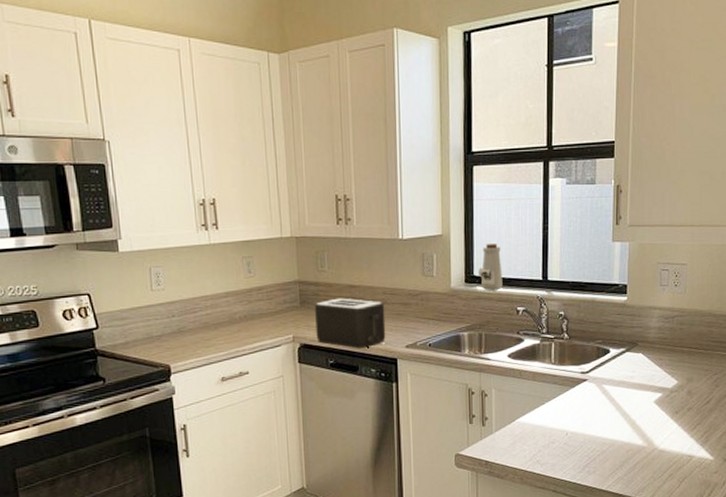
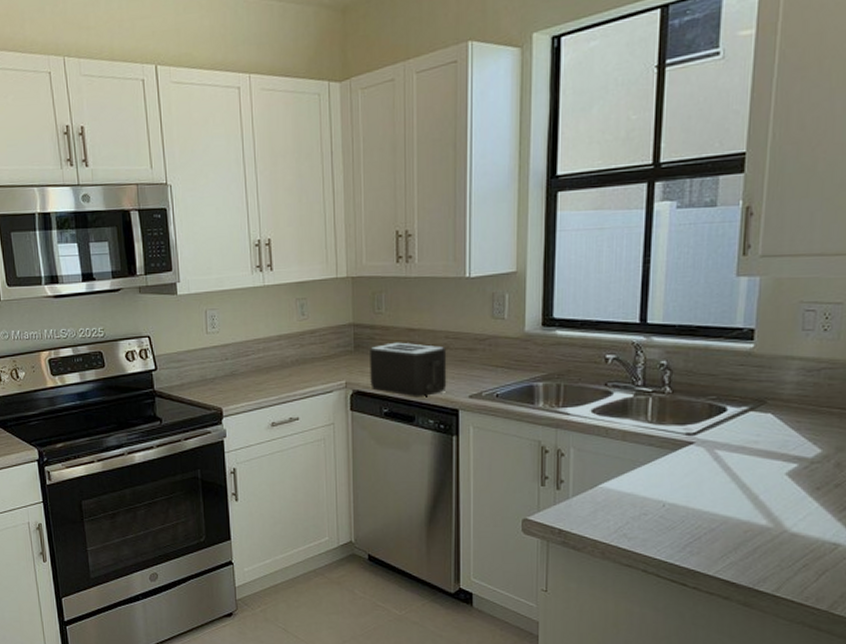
bottle: present [479,244,503,291] -> none [559,281,589,336]

